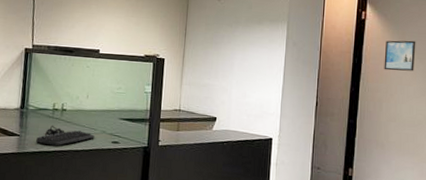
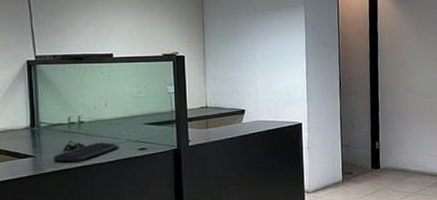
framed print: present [384,40,416,71] -> none [397,14,425,45]

